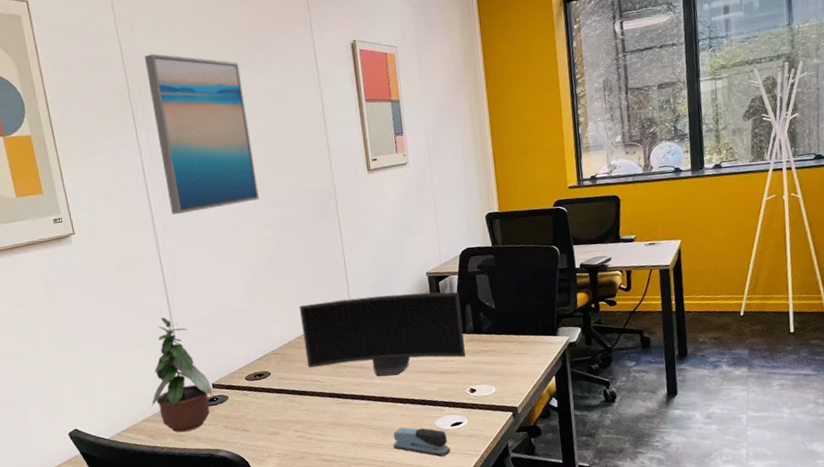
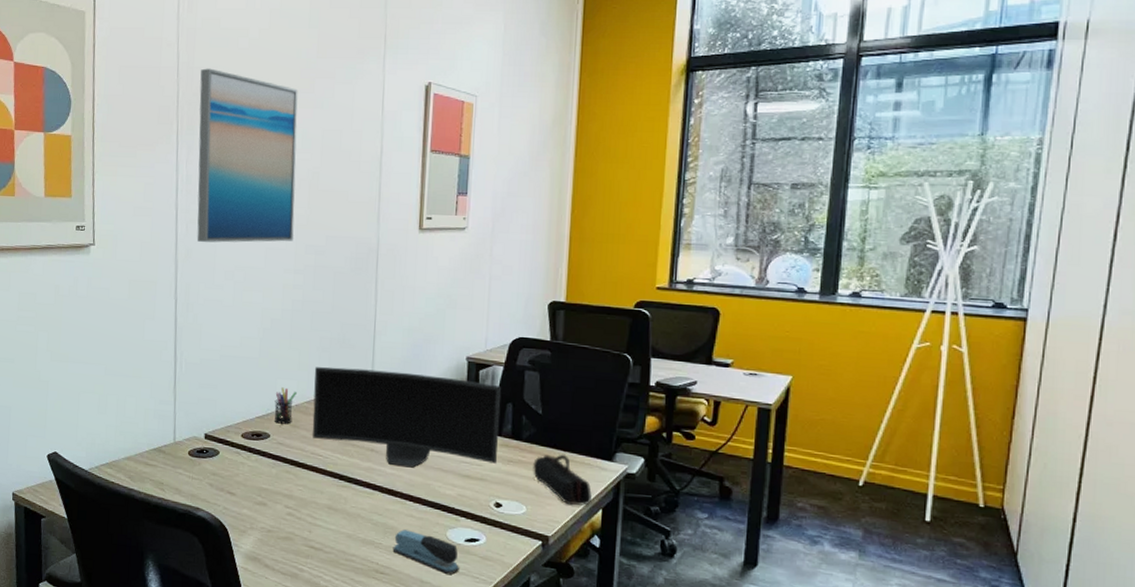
potted plant: present [151,317,213,433] -> none [136,351,204,481]
pen holder: none [268,329,288,362] -> present [274,387,296,424]
pencil case: none [495,337,546,378] -> present [533,454,592,506]

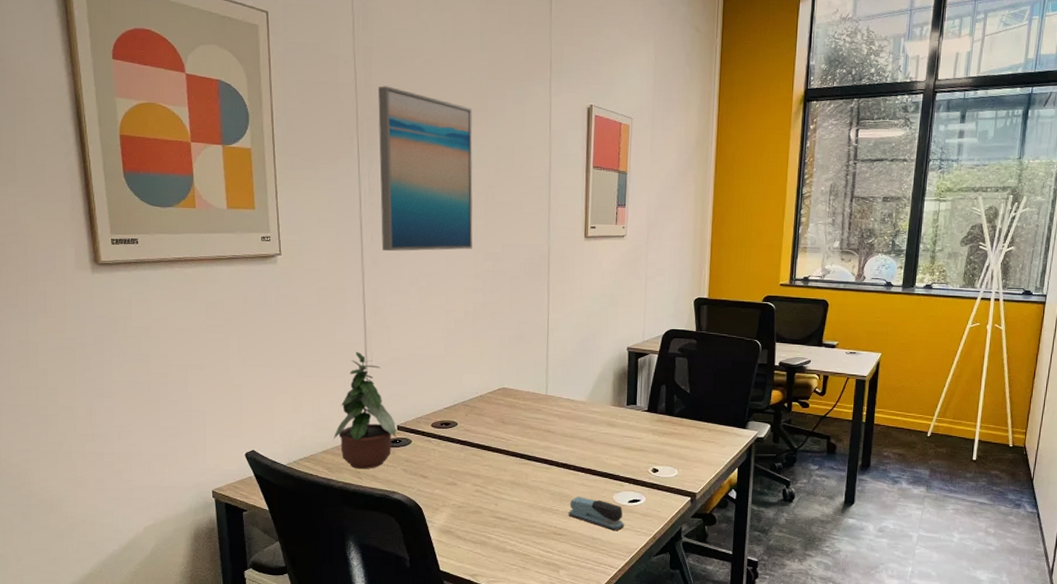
potted plant: none [136,351,204,481] -> present [333,352,396,470]
pen holder: present [274,387,296,424] -> none [460,380,480,413]
monitor: present [312,367,501,468] -> none [495,361,656,444]
pencil case: present [533,454,592,506] -> none [683,425,730,467]

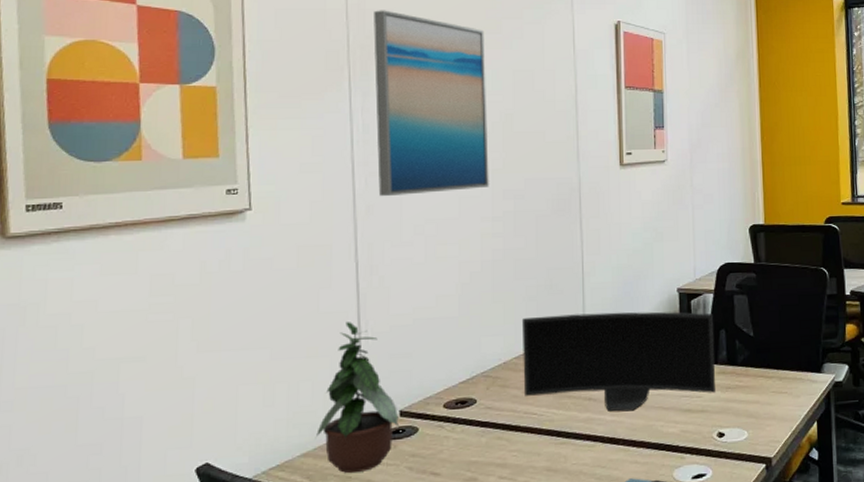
monitor: none [495,361,656,444] -> present [521,311,715,412]

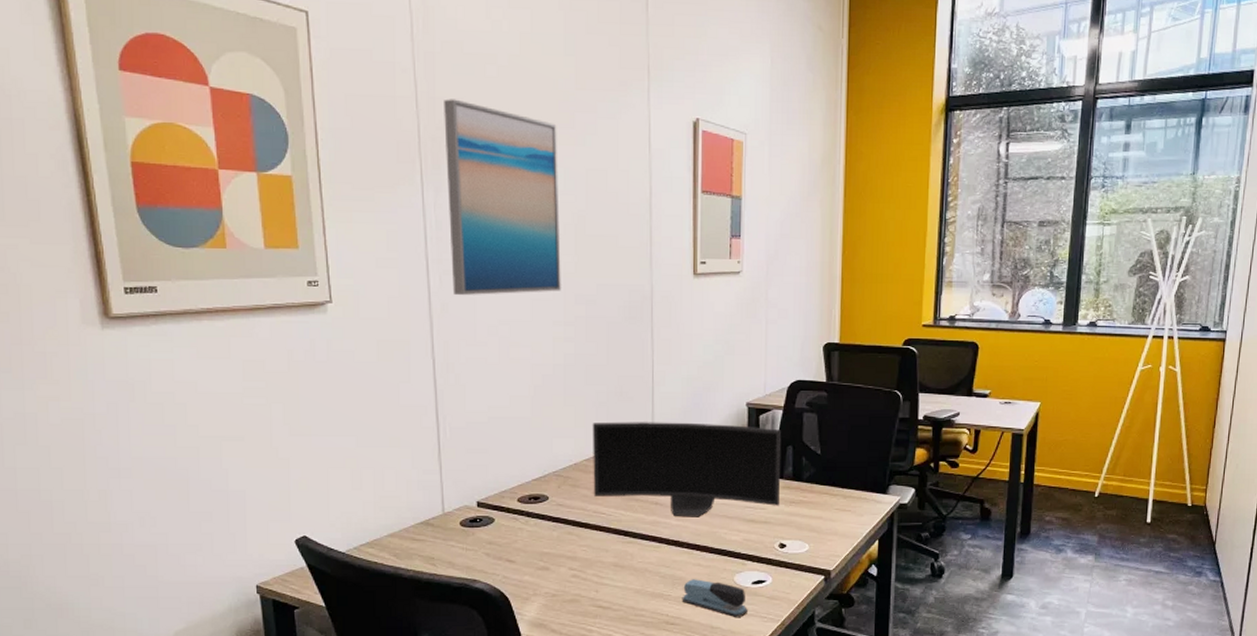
potted plant: present [315,322,399,474] -> none [400,416,476,555]

